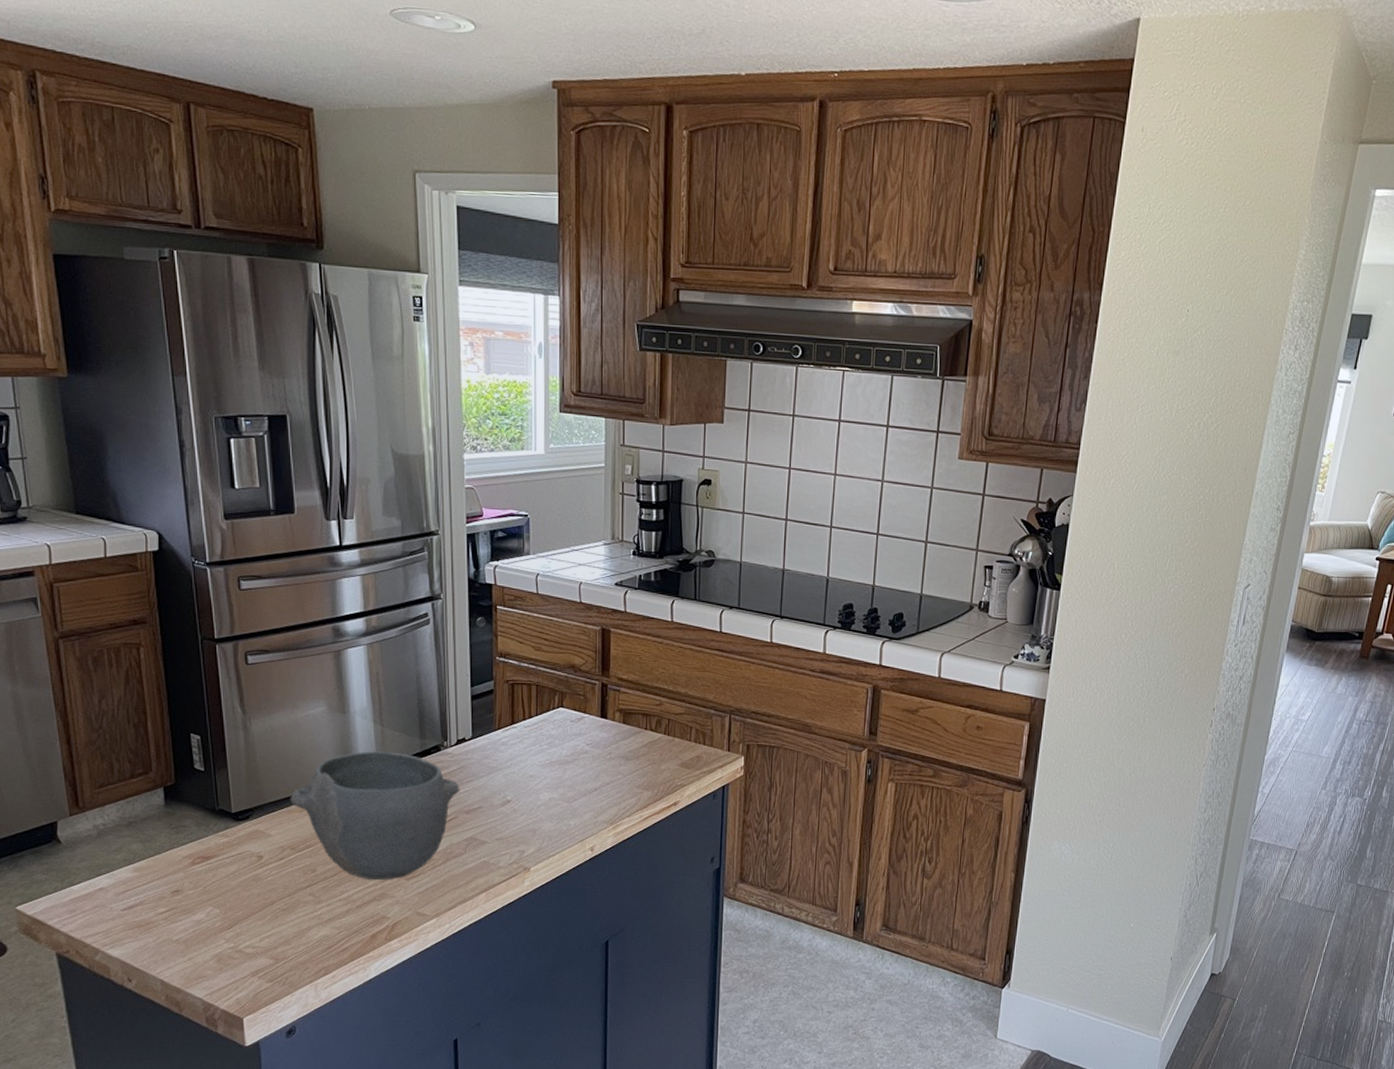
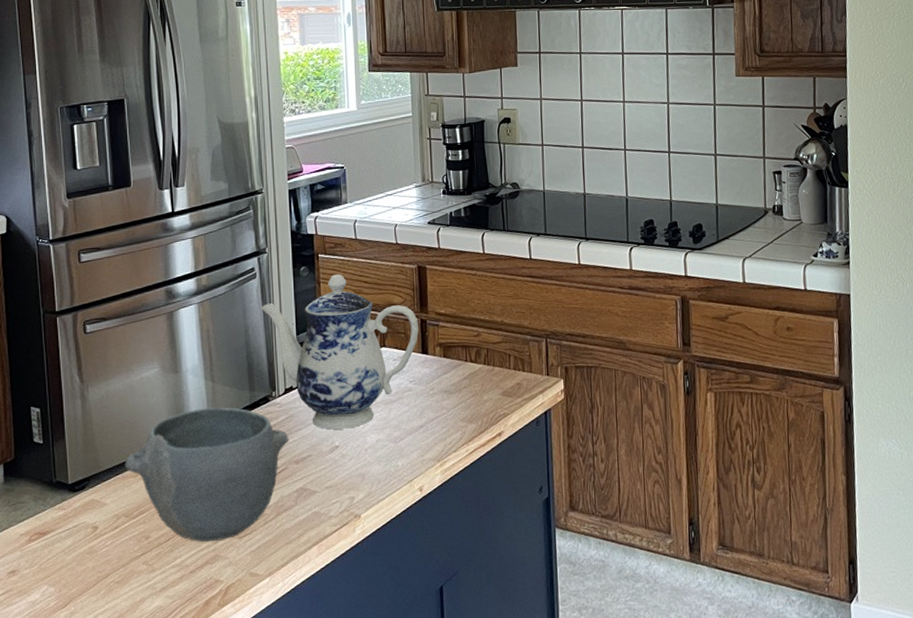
teapot: none [434,628,599,785] -> present [261,274,419,430]

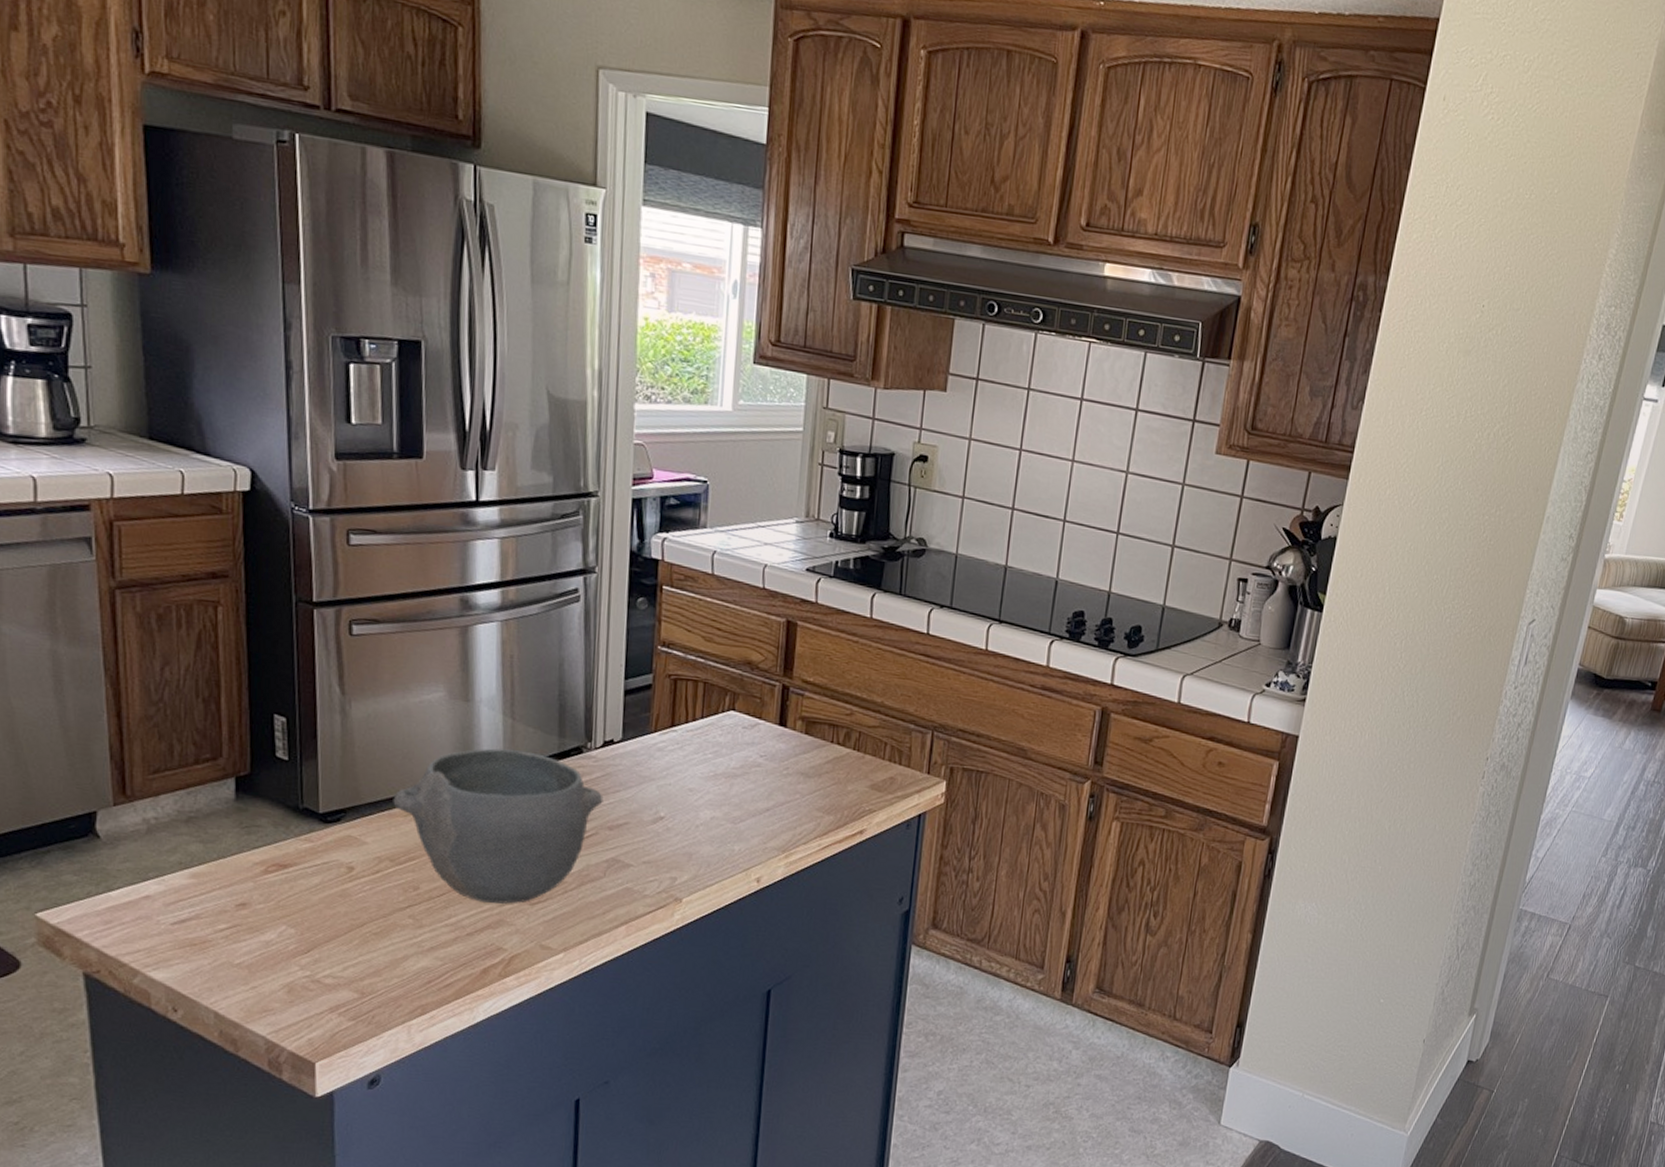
teapot: present [261,274,419,430] -> none [582,613,779,799]

